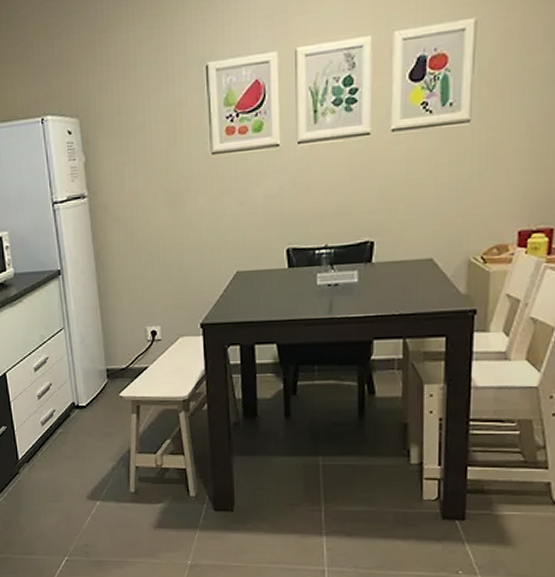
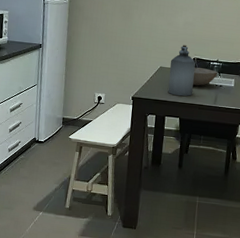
bottle: none [251,231,293,312] -> present [168,45,196,97]
bowl: none [289,261,329,291] -> present [193,67,218,86]

